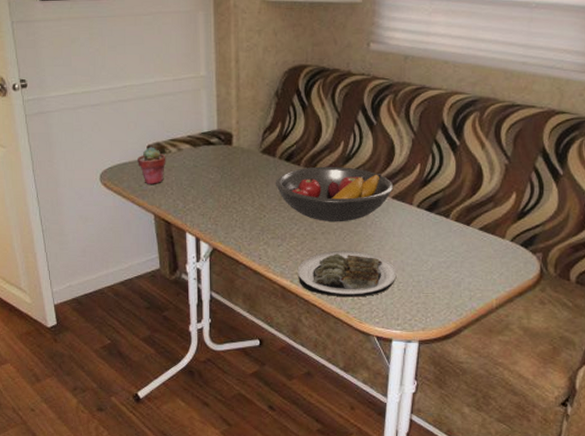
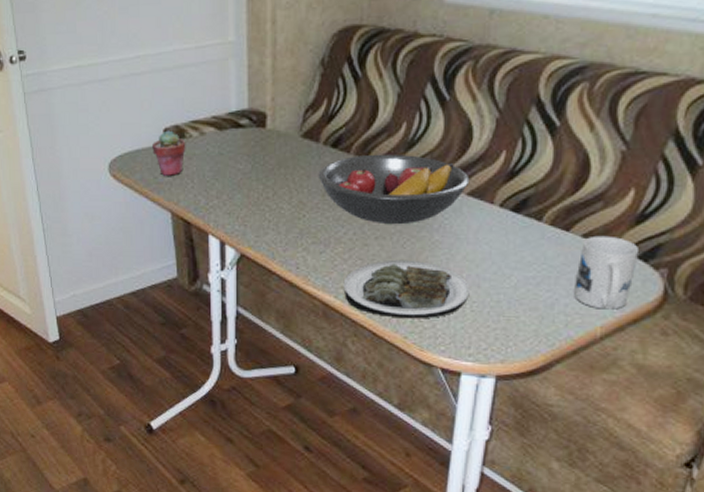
mug: none [475,228,520,286] -> present [574,235,638,310]

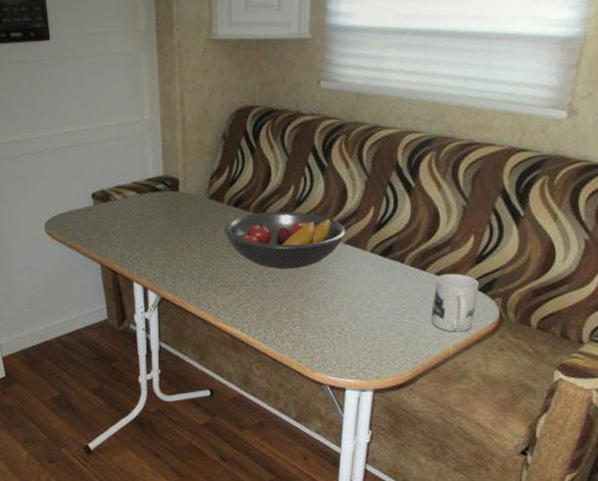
potted succulent: present [152,130,186,176] -> none [82,194,112,233]
plate: present [343,259,470,319] -> none [247,297,350,346]

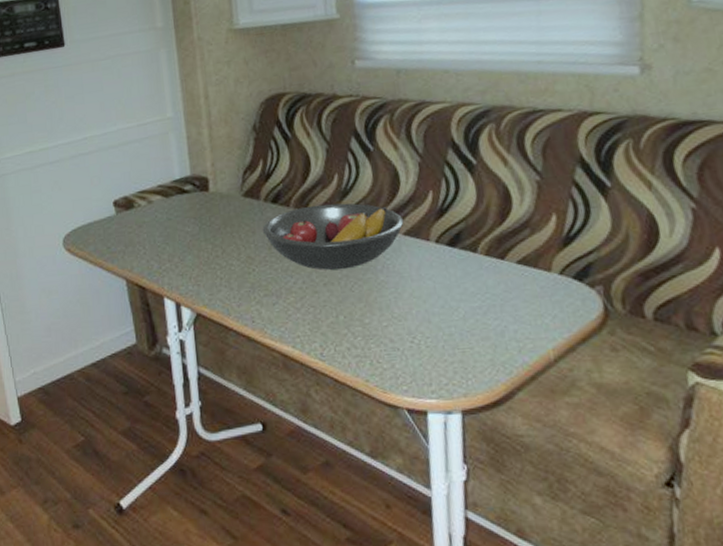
mug: present [432,273,479,332] -> none [518,260,573,332]

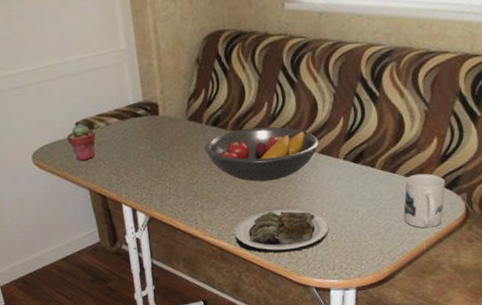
potted succulent: none [103,202,136,245] -> present [67,123,96,161]
plate: none [299,302,422,362] -> present [233,207,330,253]
mug: none [518,260,573,332] -> present [404,173,445,228]

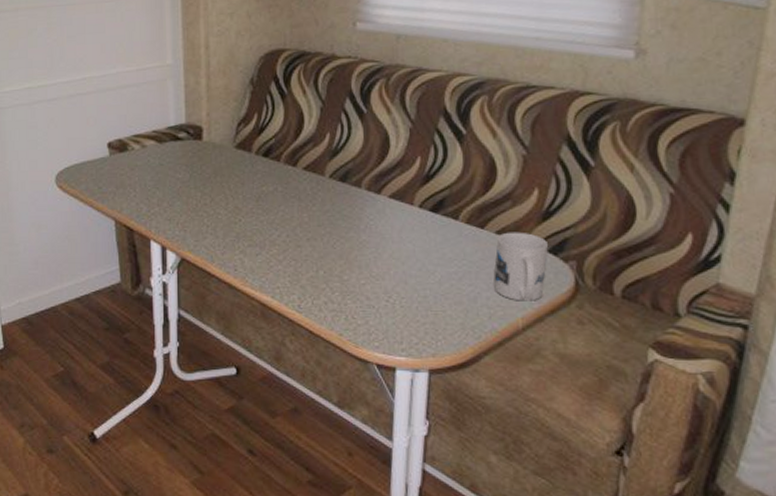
potted succulent: present [67,123,96,161] -> none [97,144,129,186]
fruit bowl: present [204,127,320,182] -> none [251,161,390,227]
plate: present [233,207,330,253] -> none [279,259,398,316]

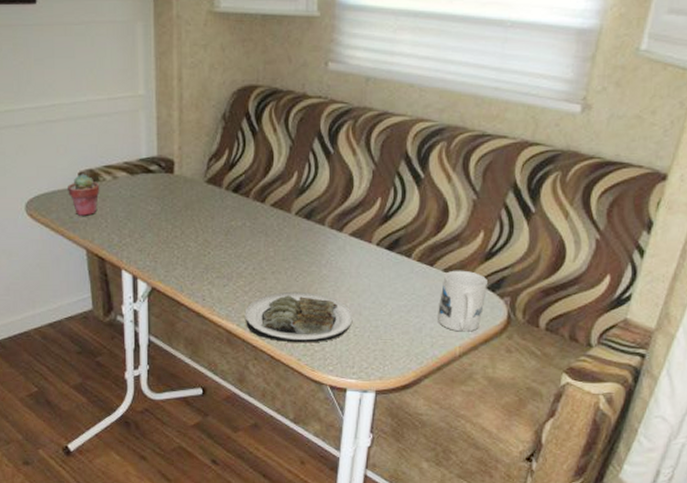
potted succulent: none [97,144,129,186] -> present [68,174,100,216]
plate: none [279,259,398,316] -> present [244,291,353,343]

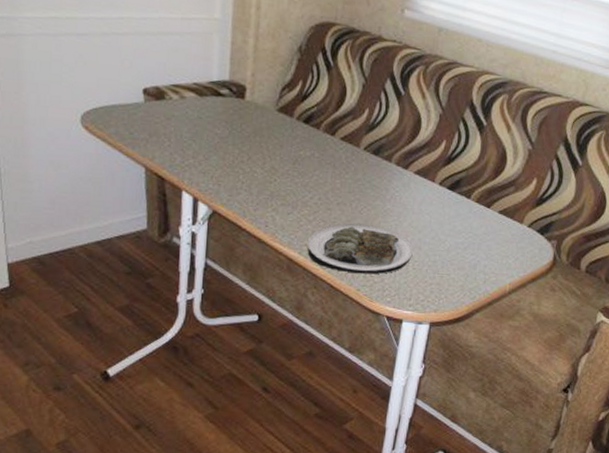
potted succulent: present [68,174,100,216] -> none [130,90,165,133]
mug: present [438,270,487,332] -> none [491,212,537,271]

